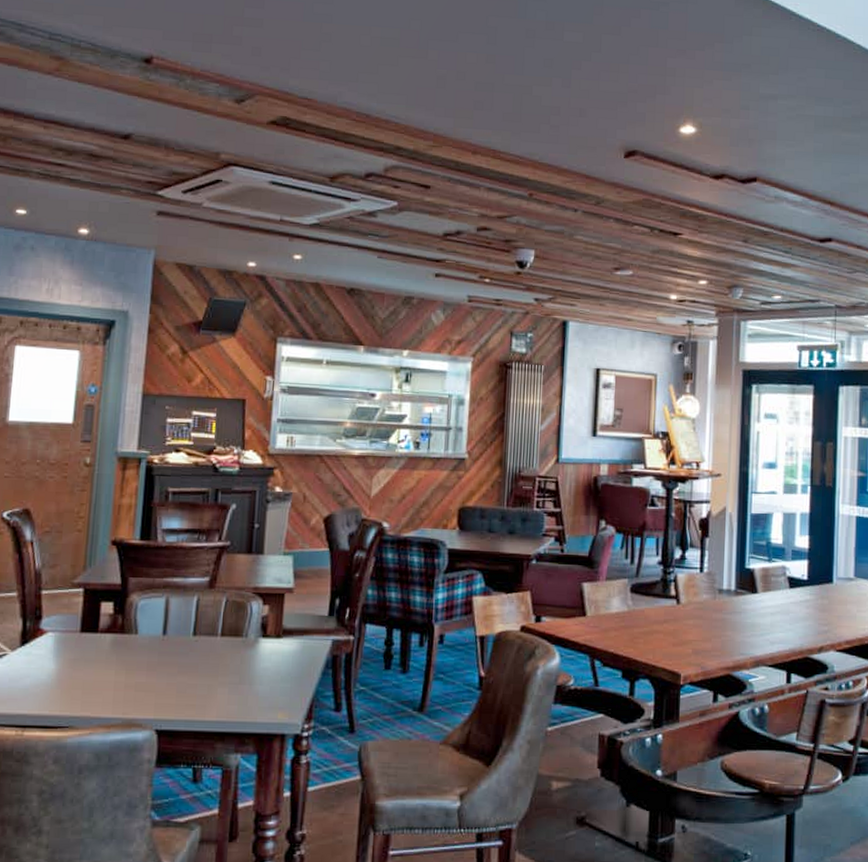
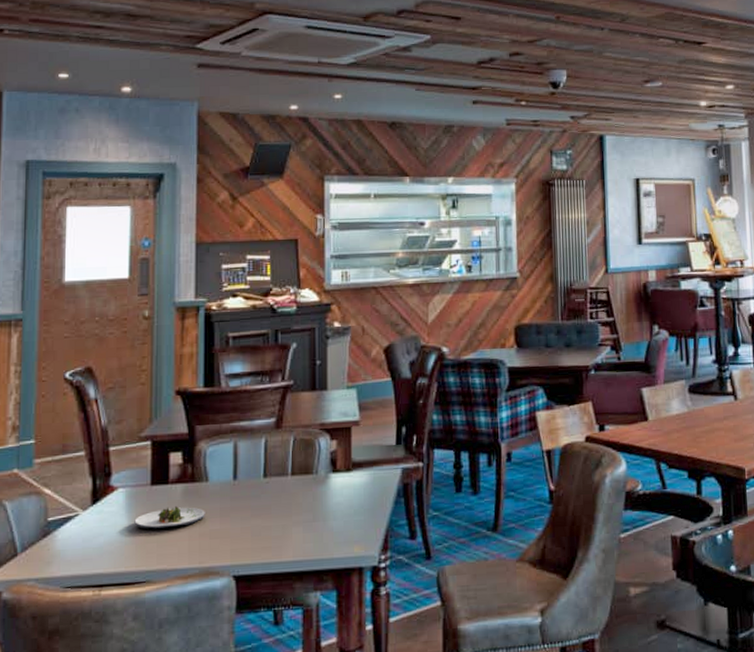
salad plate: none [61,655,132,676] -> present [134,506,205,529]

